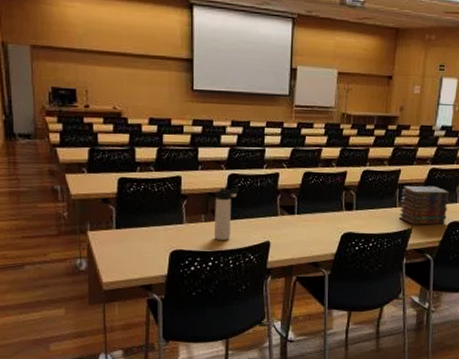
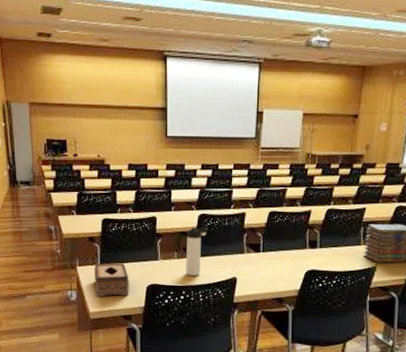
tissue box: none [109,227,150,265] -> present [94,263,129,297]

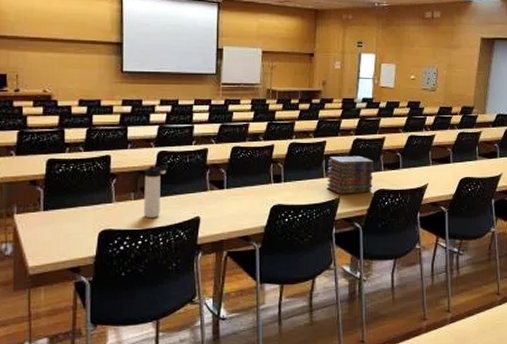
tissue box: present [94,263,129,297] -> none [36,208,78,248]

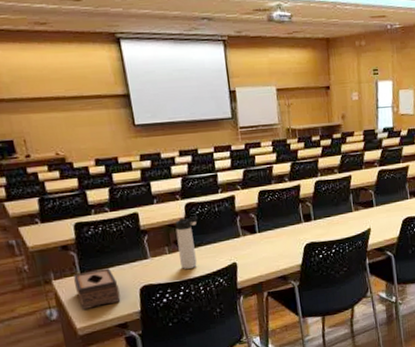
tissue box: none [36,208,78,248] -> present [73,268,121,310]
book stack: present [326,155,374,194] -> none [354,186,400,226]

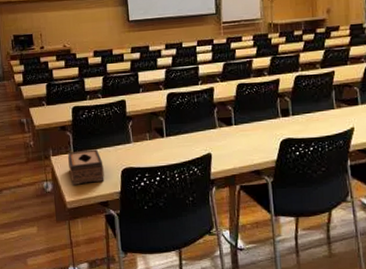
thermos bottle: present [175,216,199,269] -> none [157,105,178,156]

